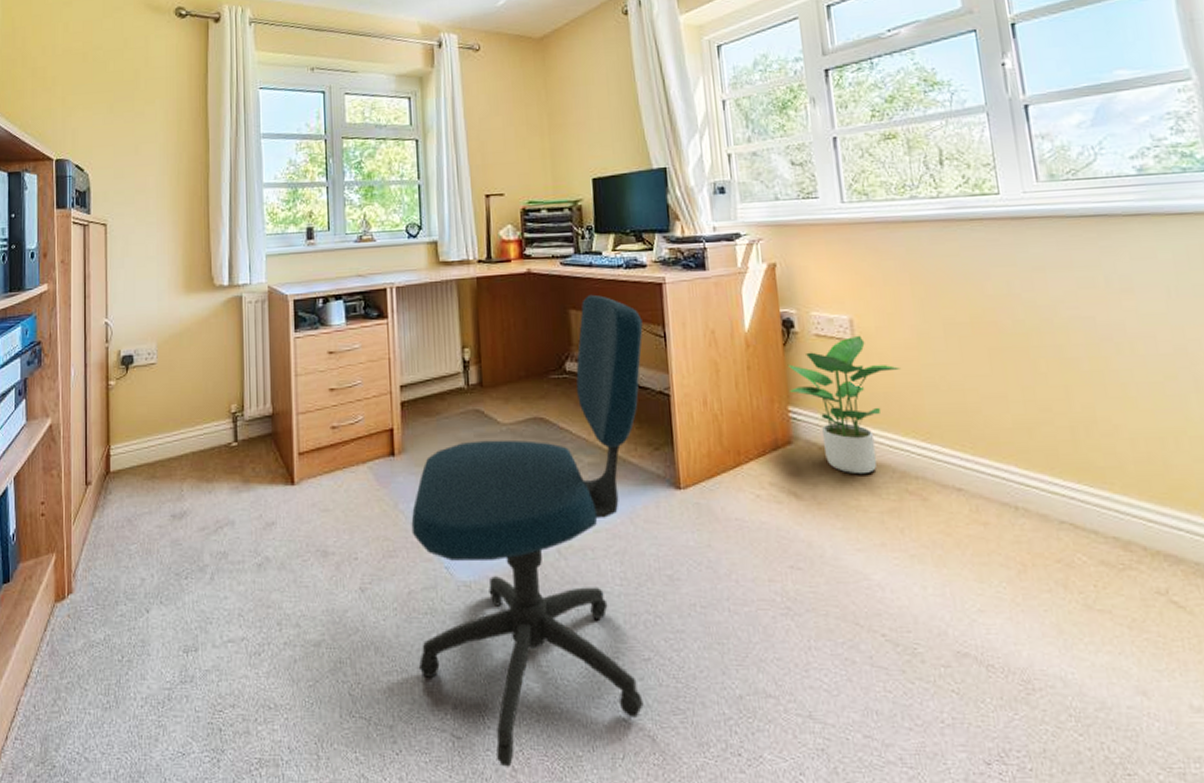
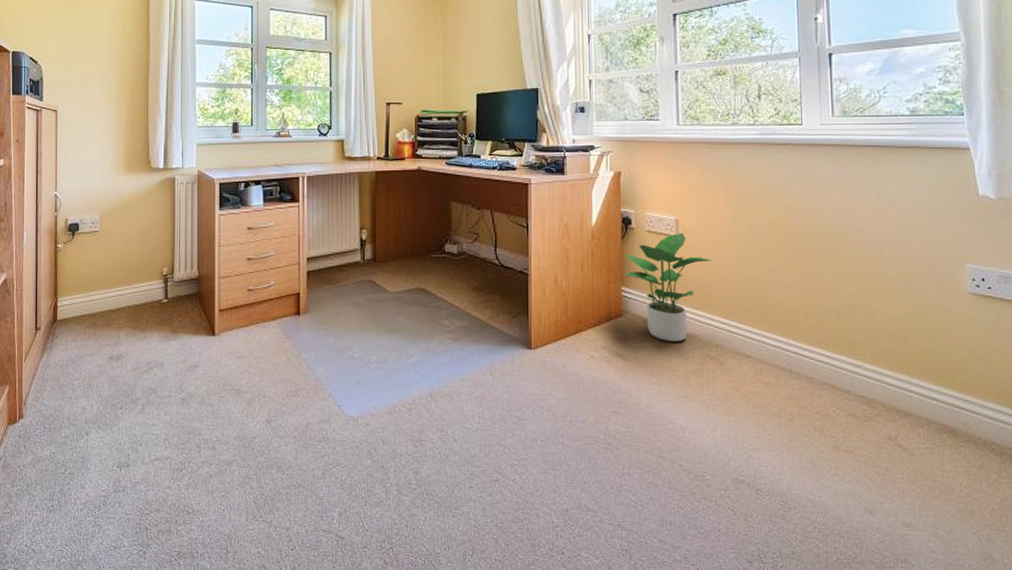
office chair: present [411,294,644,767] -> none [311,190,510,561]

